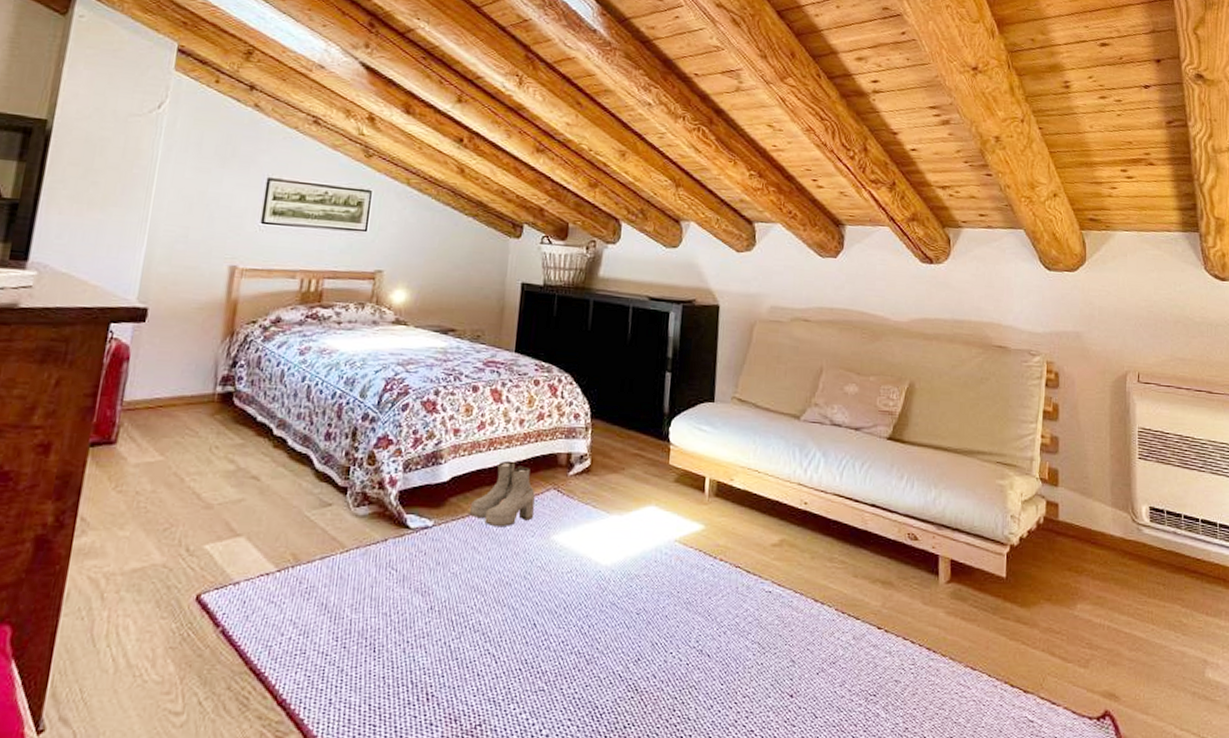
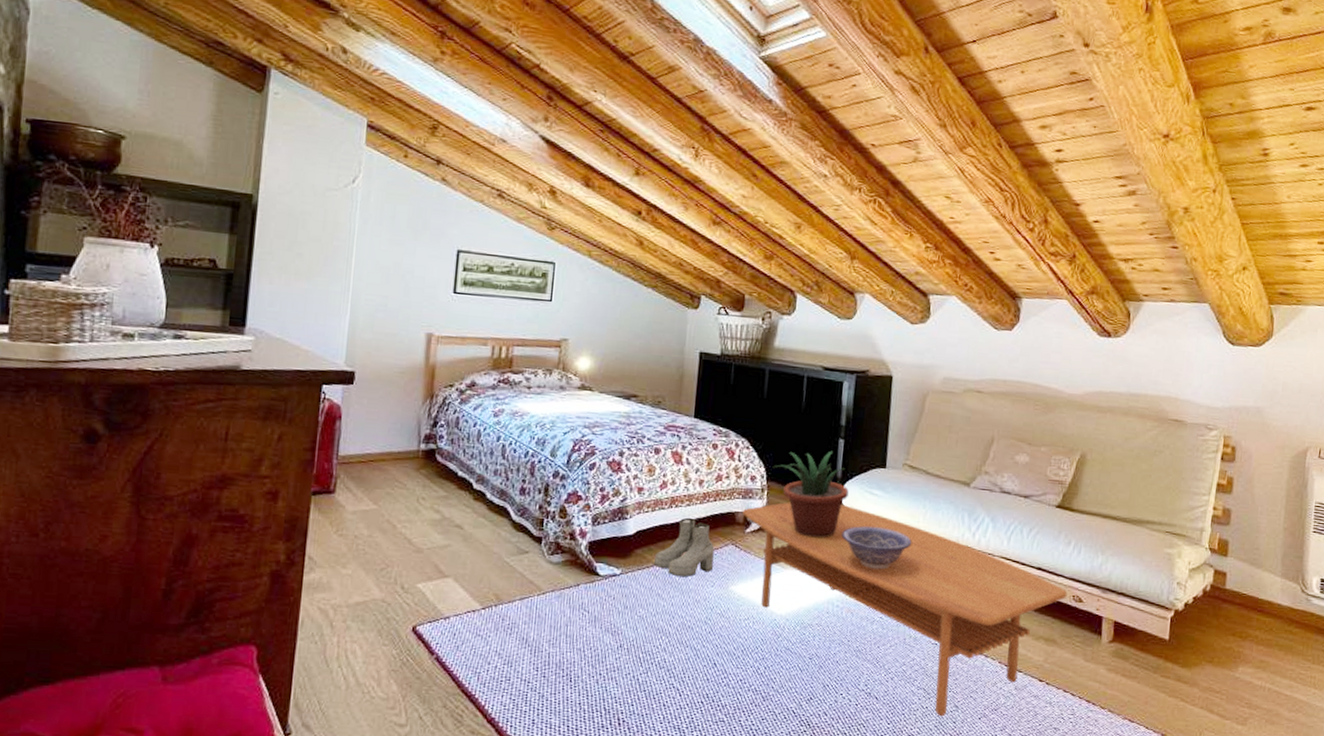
coffee table: none [565,441,902,674] -> present [743,502,1068,717]
potted plant: none [596,385,677,479] -> present [772,450,849,538]
decorative bowl: none [669,465,742,512] -> present [841,526,912,570]

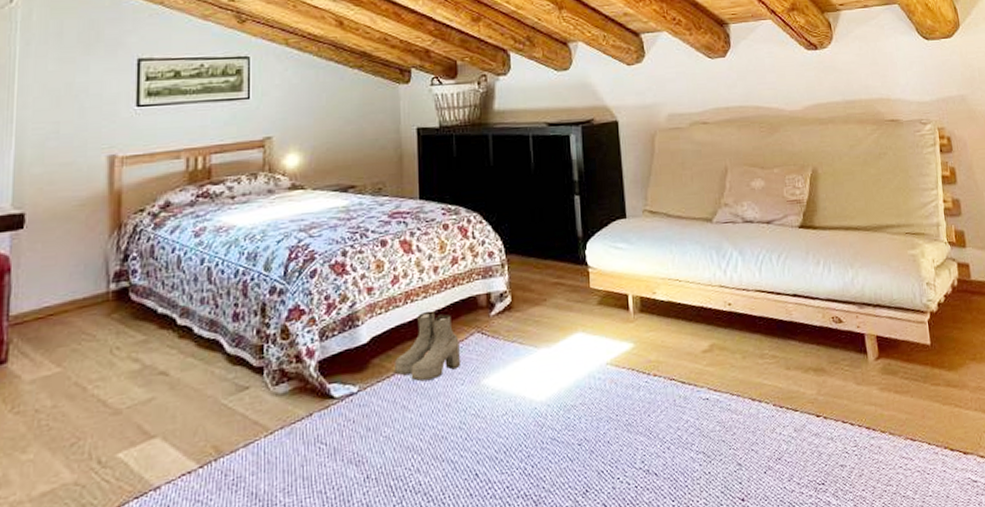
coffee table: present [743,502,1068,717] -> none [485,265,827,480]
potted plant: present [772,450,849,538] -> none [509,209,593,309]
decorative bowl: present [841,526,912,570] -> none [592,282,665,330]

